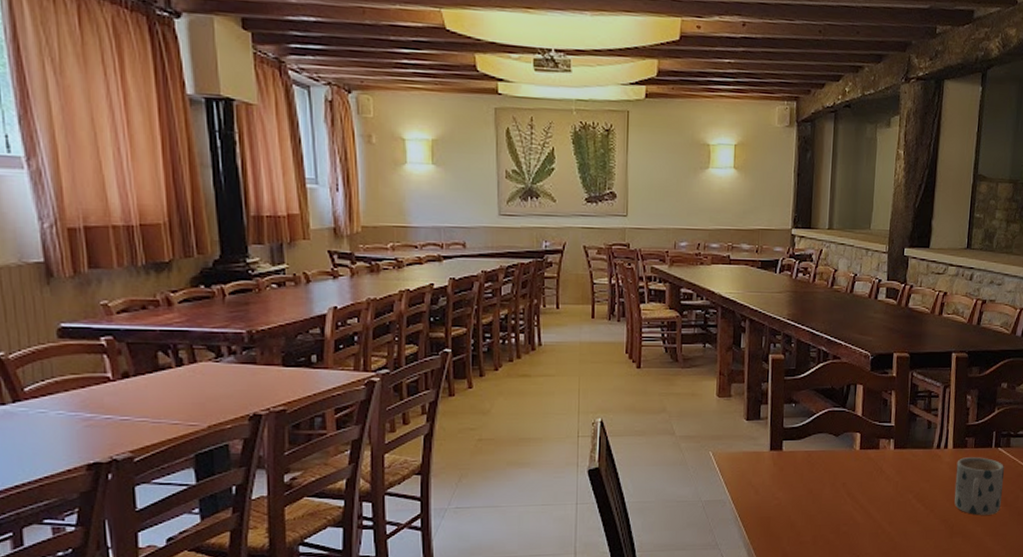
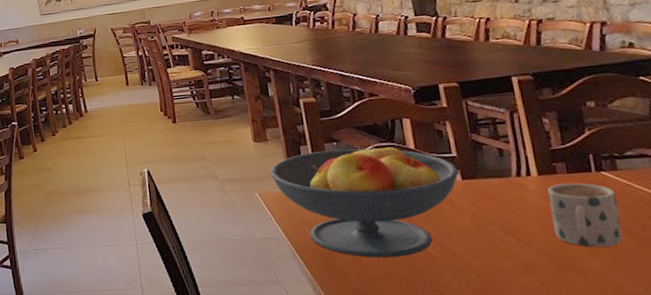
fruit bowl: none [726,405,893,523] -> present [269,141,459,258]

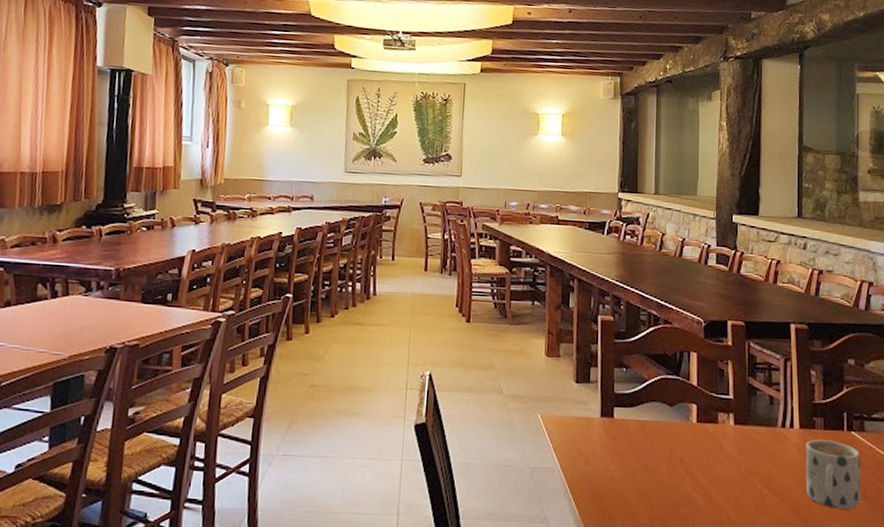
fruit bowl: present [269,141,459,258] -> none [555,372,733,502]

